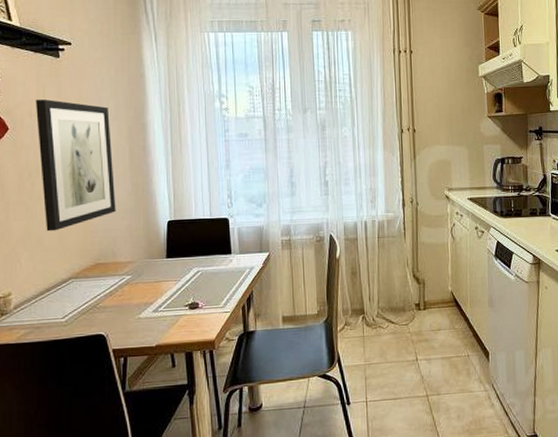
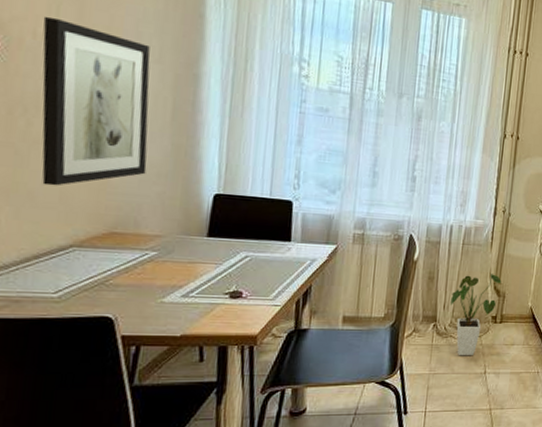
house plant: none [375,261,419,345] -> present [451,272,502,356]

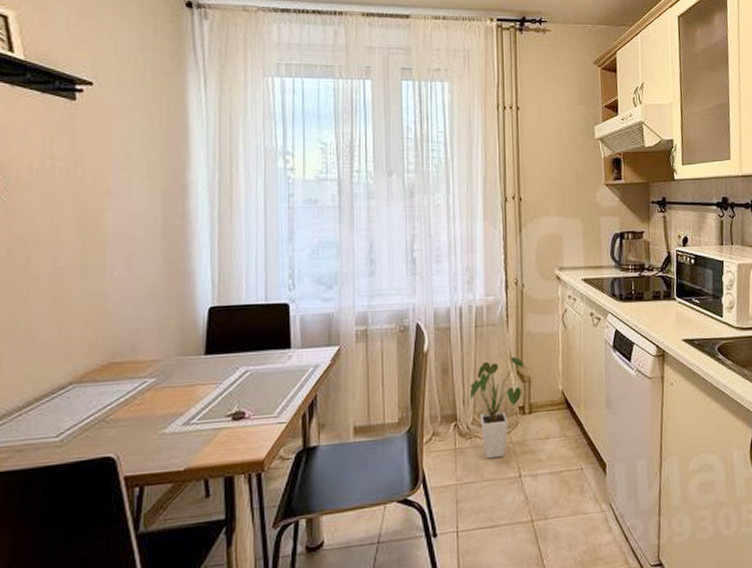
wall art: present [42,16,151,186] -> none [38,151,141,322]

